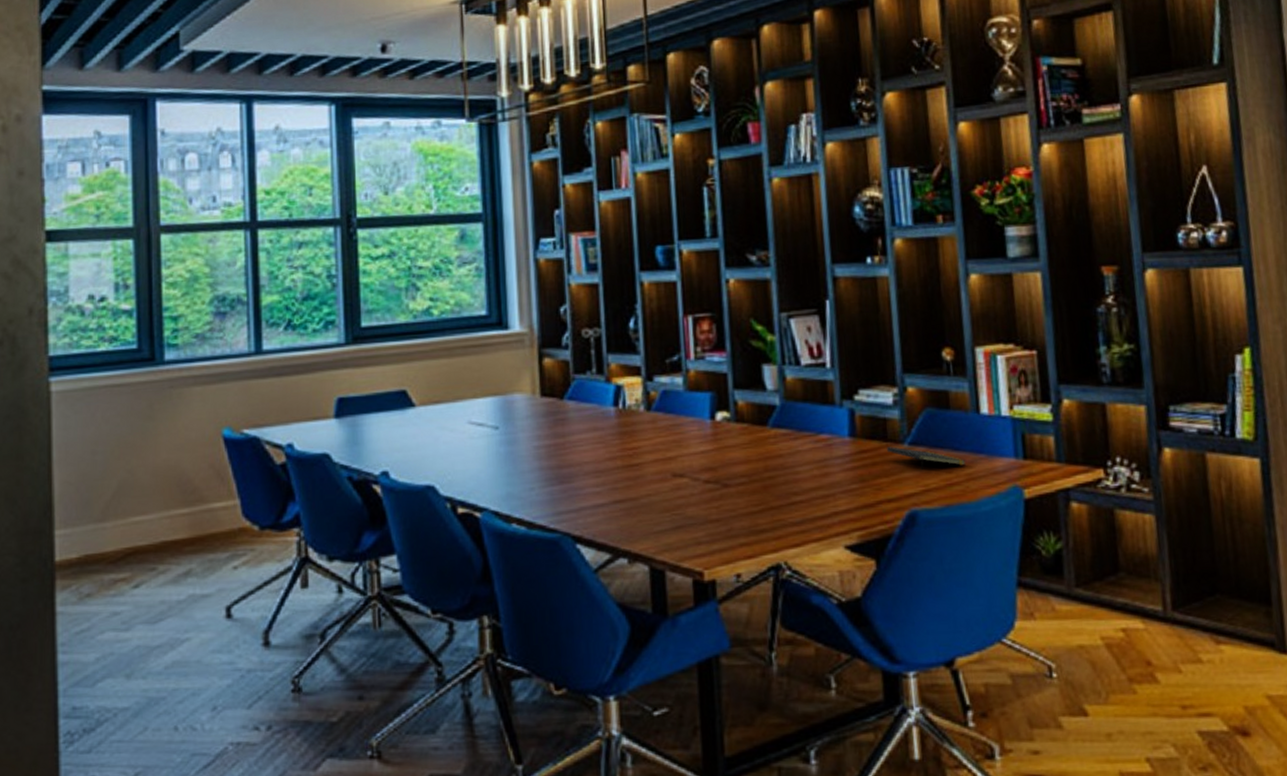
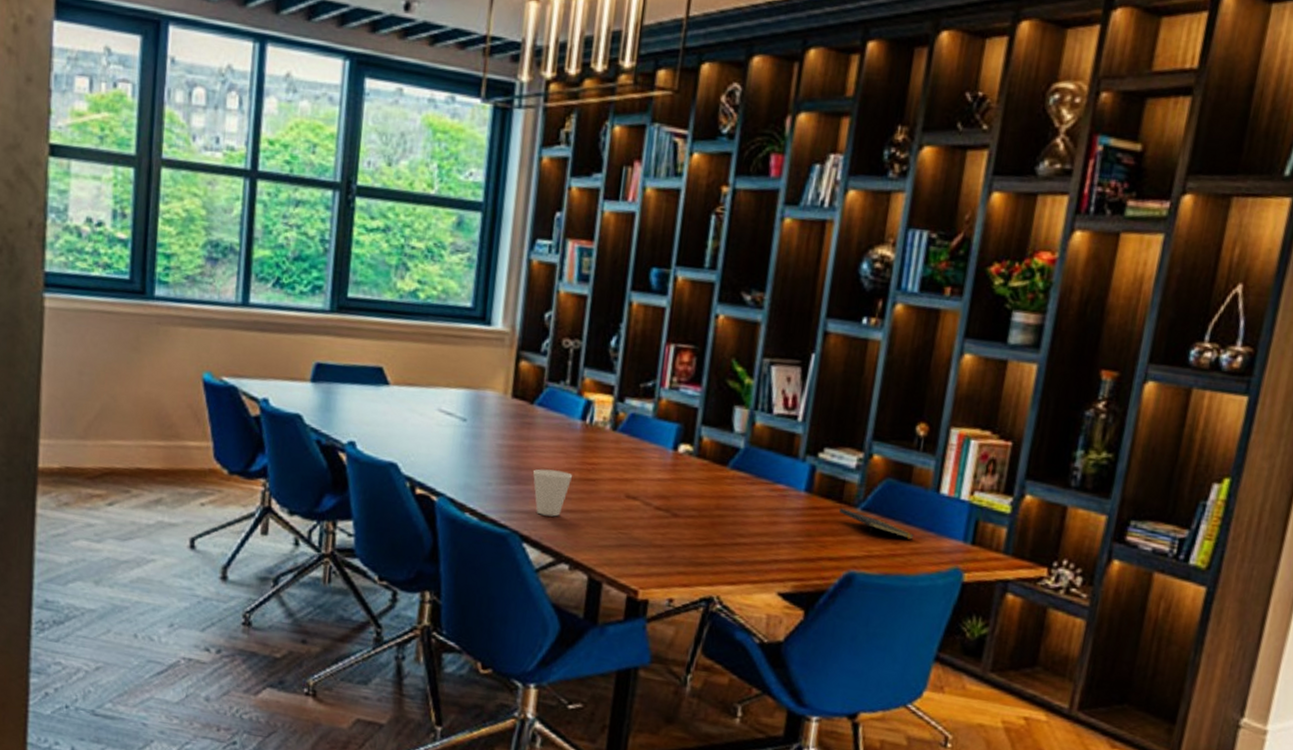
cup: none [574,462,616,512] -> present [532,469,573,517]

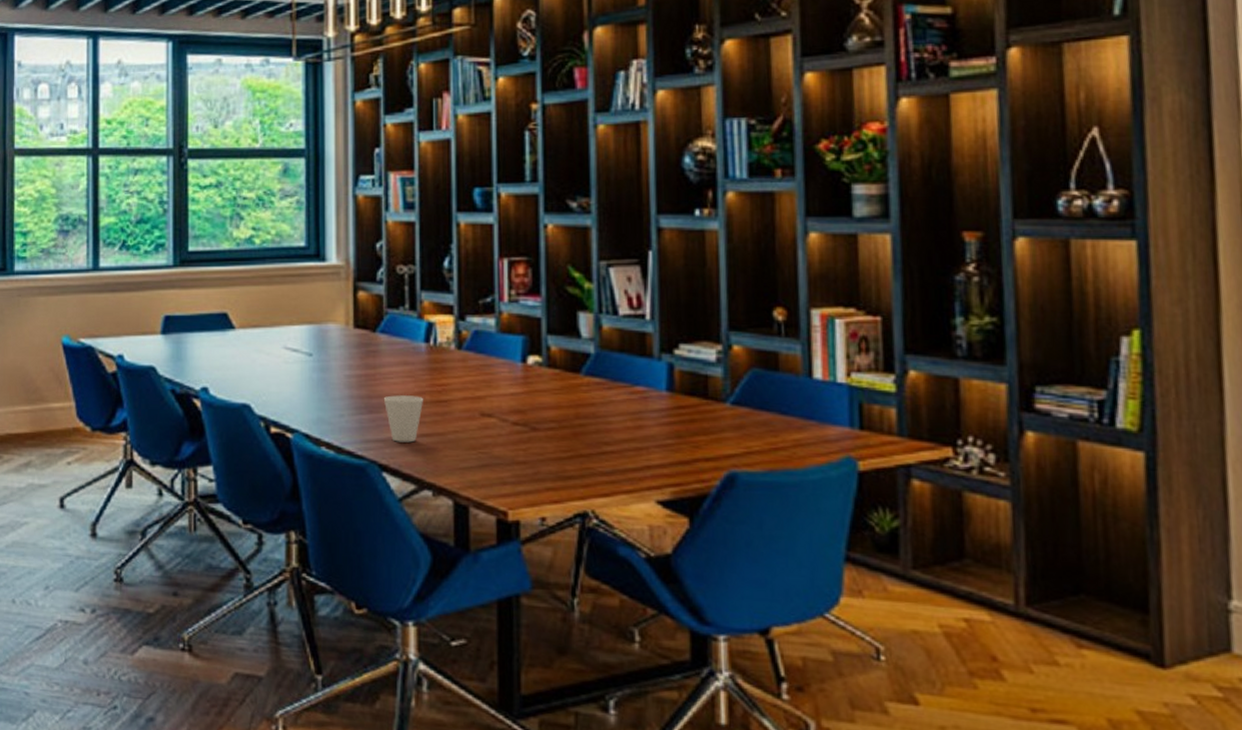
notepad: present [838,508,915,540] -> none [706,404,794,431]

